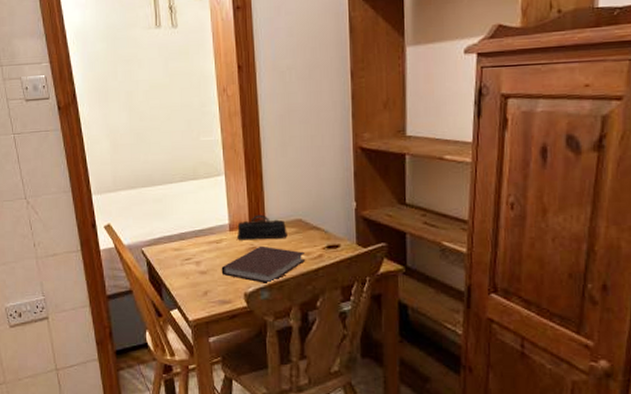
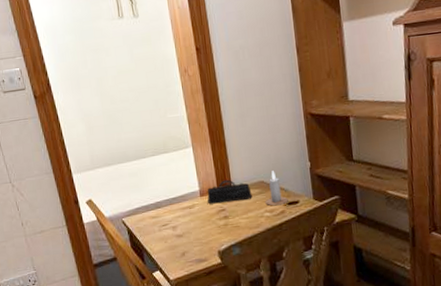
notebook: present [221,245,306,285] -> none [195,207,270,242]
candle: none [301,209,328,248] -> present [265,171,288,206]

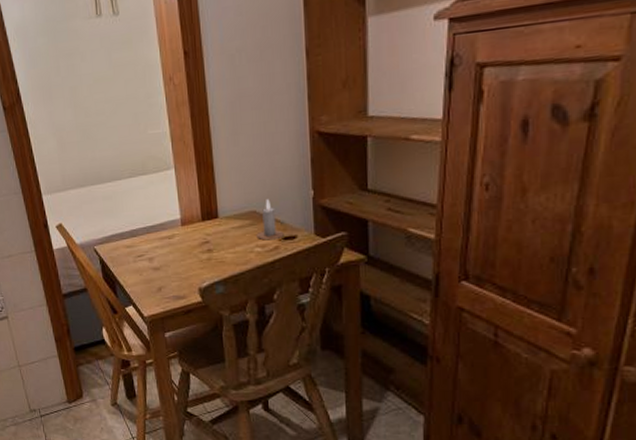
pencil case: present [207,179,252,204] -> none [189,207,242,235]

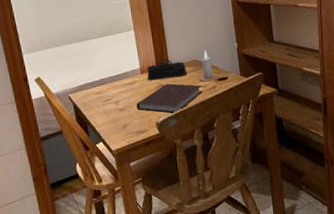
notebook: none [174,239,262,279] -> present [136,83,203,114]
pencil case: none [189,207,242,235] -> present [146,58,187,81]

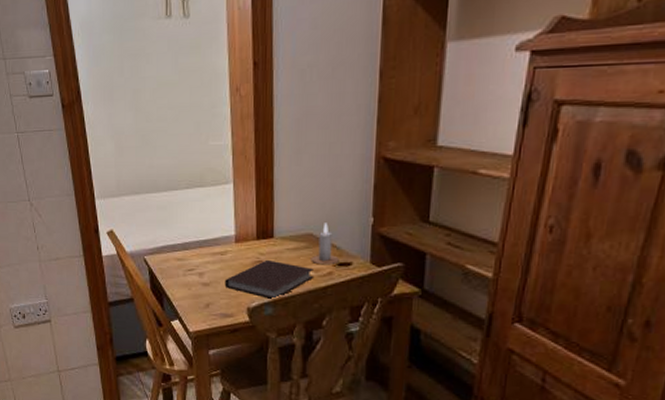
pencil case: present [146,58,187,81] -> none [243,226,297,254]

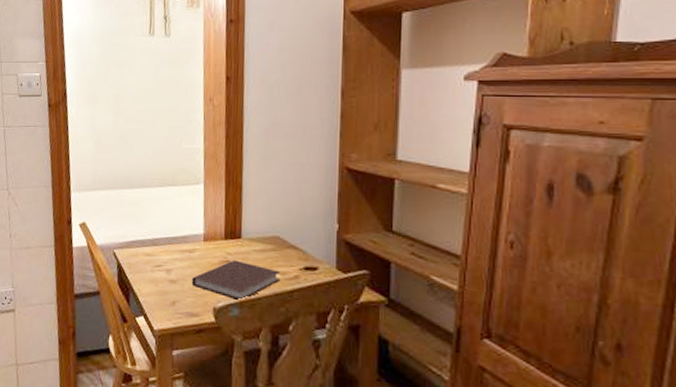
candle: present [311,223,339,265] -> none [277,227,305,269]

